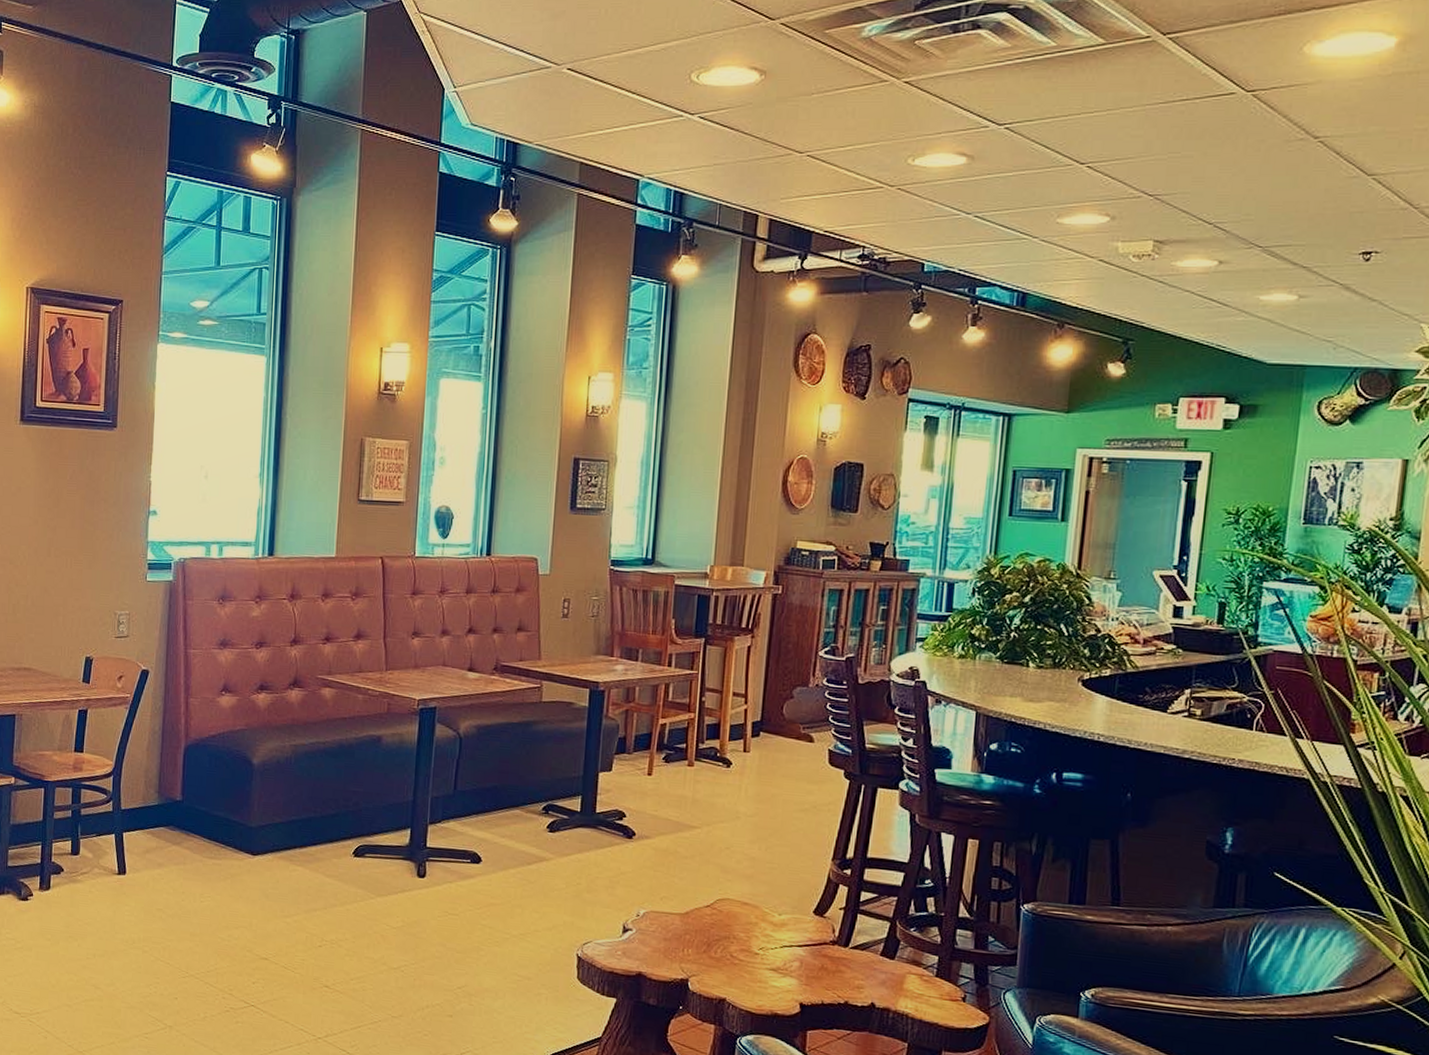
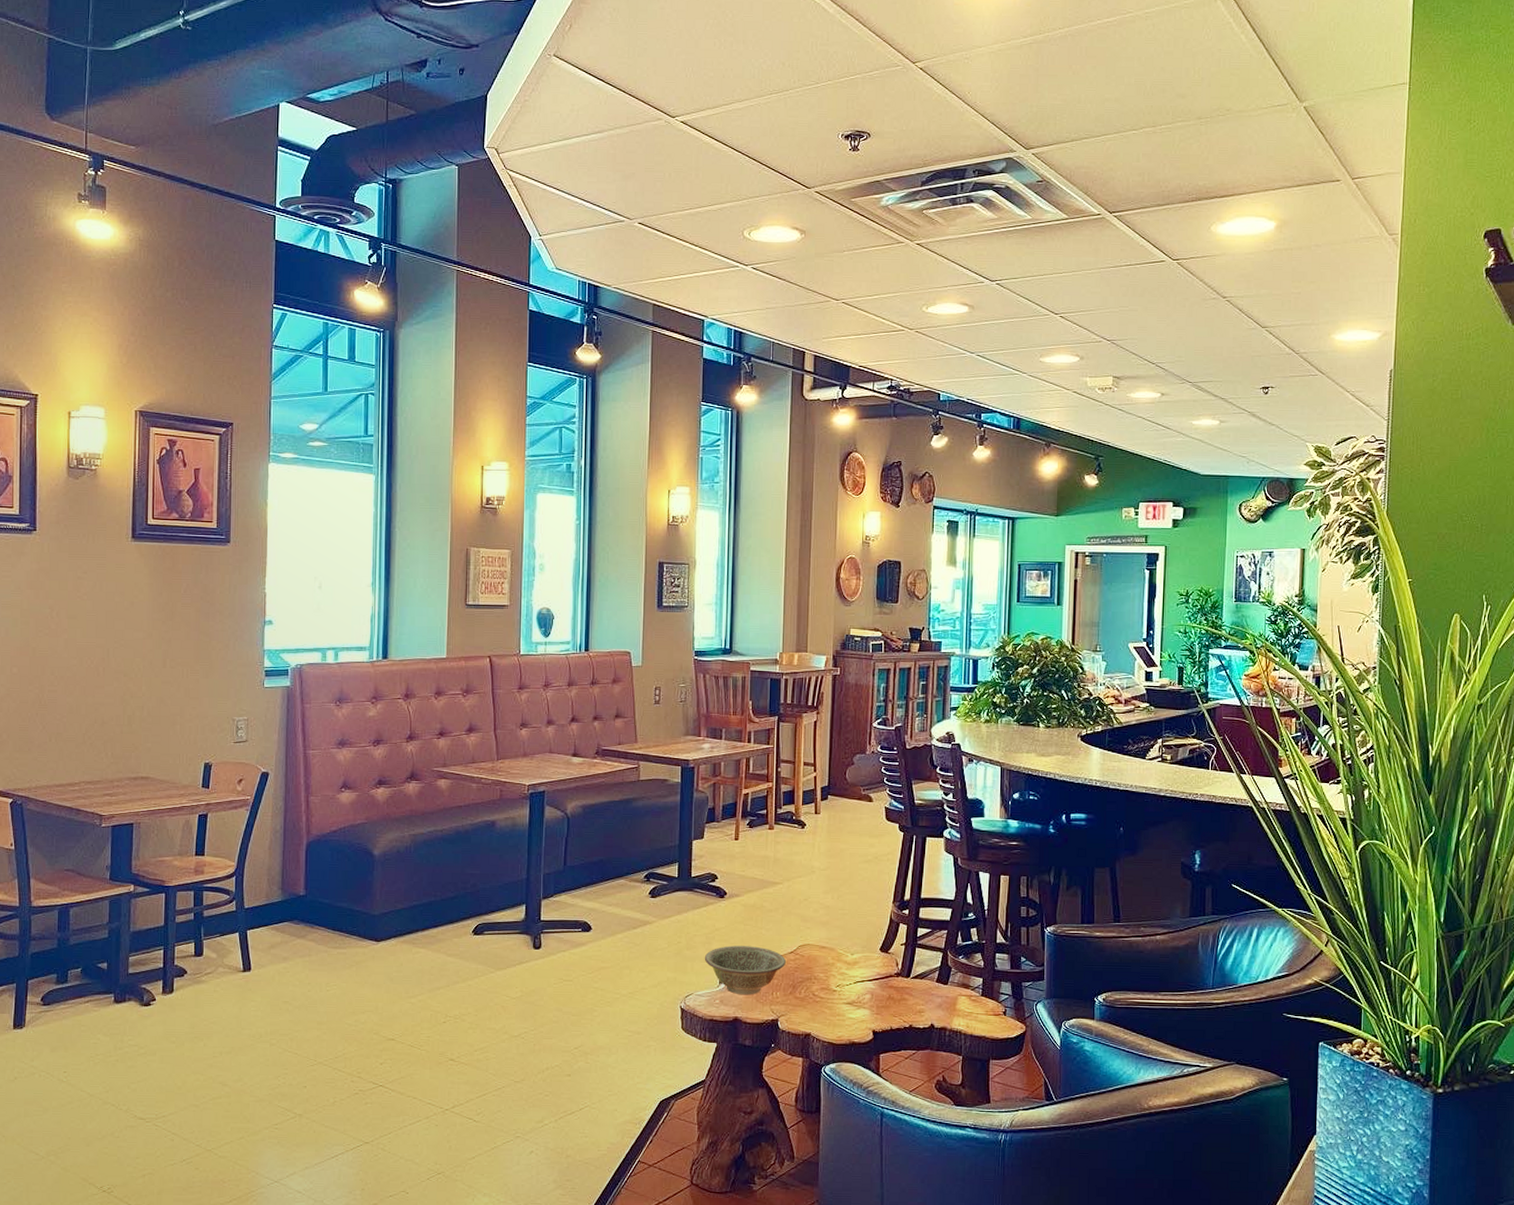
decorative bowl: none [606,892,702,950] -> present [704,946,787,995]

